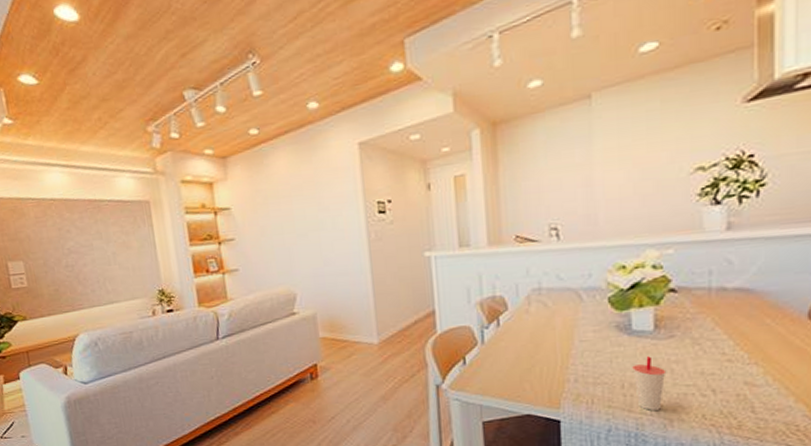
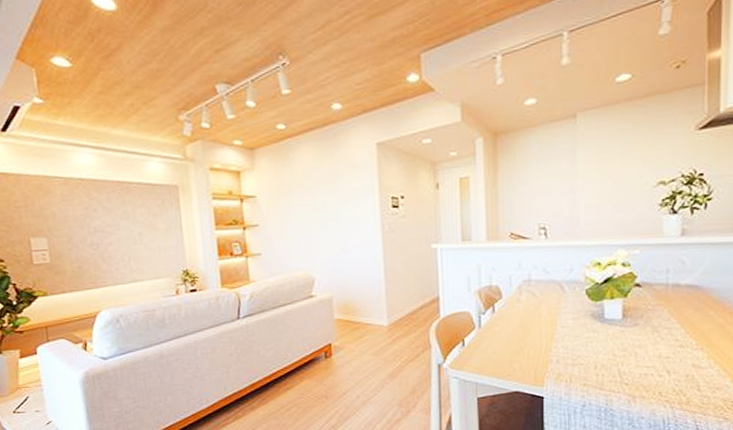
cup: present [632,356,667,410] -> none [604,341,631,388]

